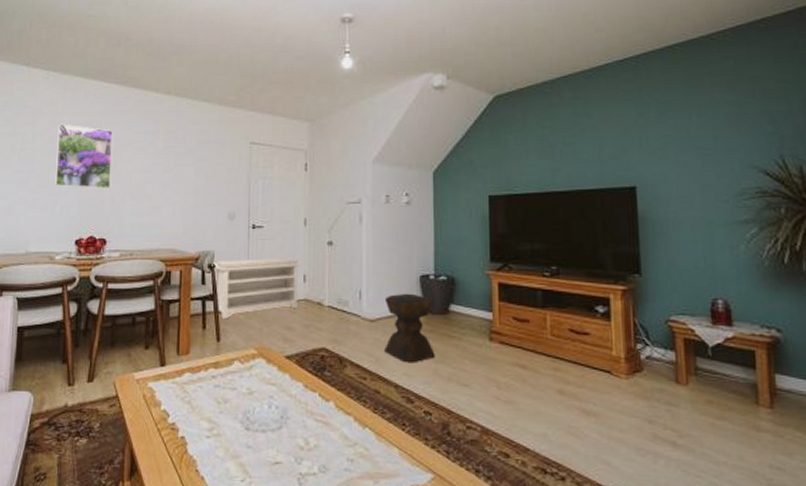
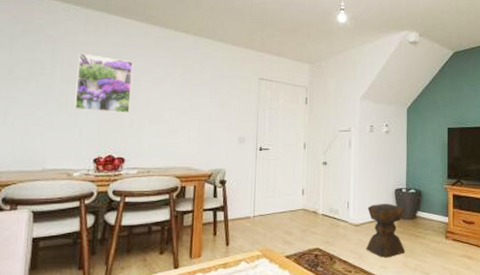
bench: present [212,257,301,319] -> none [223,175,300,227]

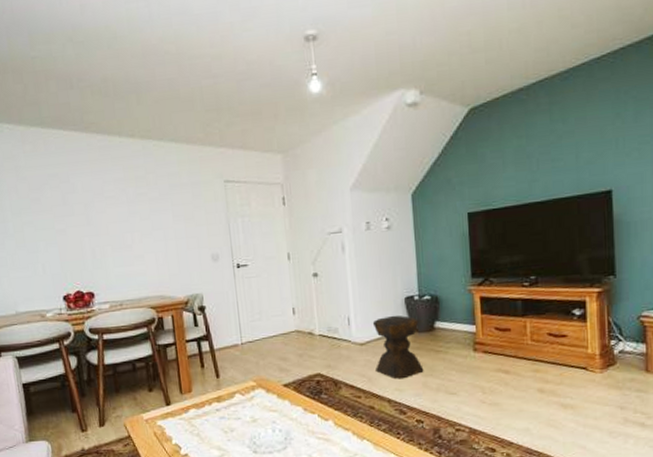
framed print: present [74,53,134,113] -> none [23,179,89,245]

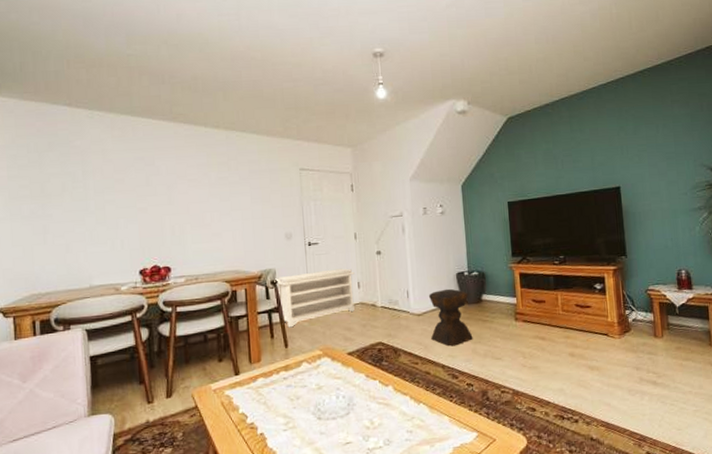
bench: none [202,292,290,357] -> present [274,268,355,328]

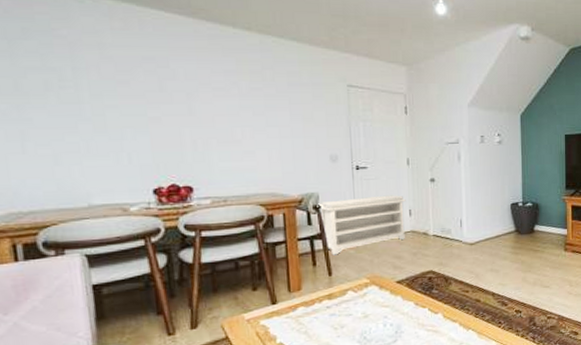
stool: present [428,288,473,347] -> none [482,218,524,275]

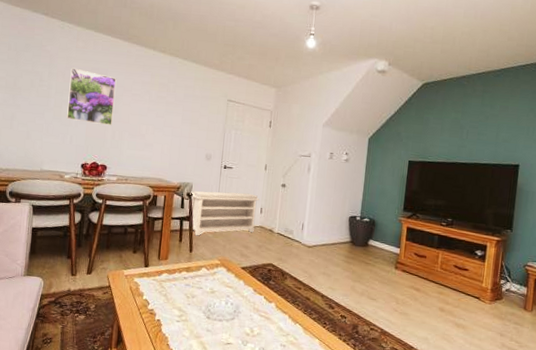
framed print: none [108,58,190,133] -> present [67,68,117,125]

